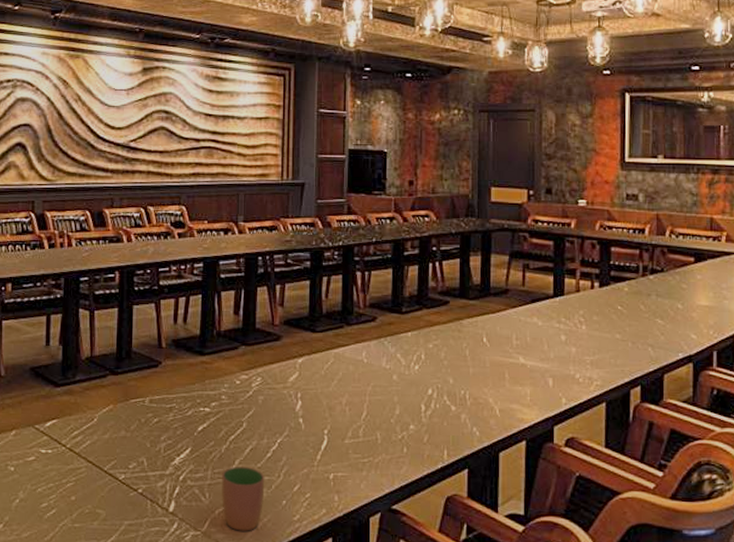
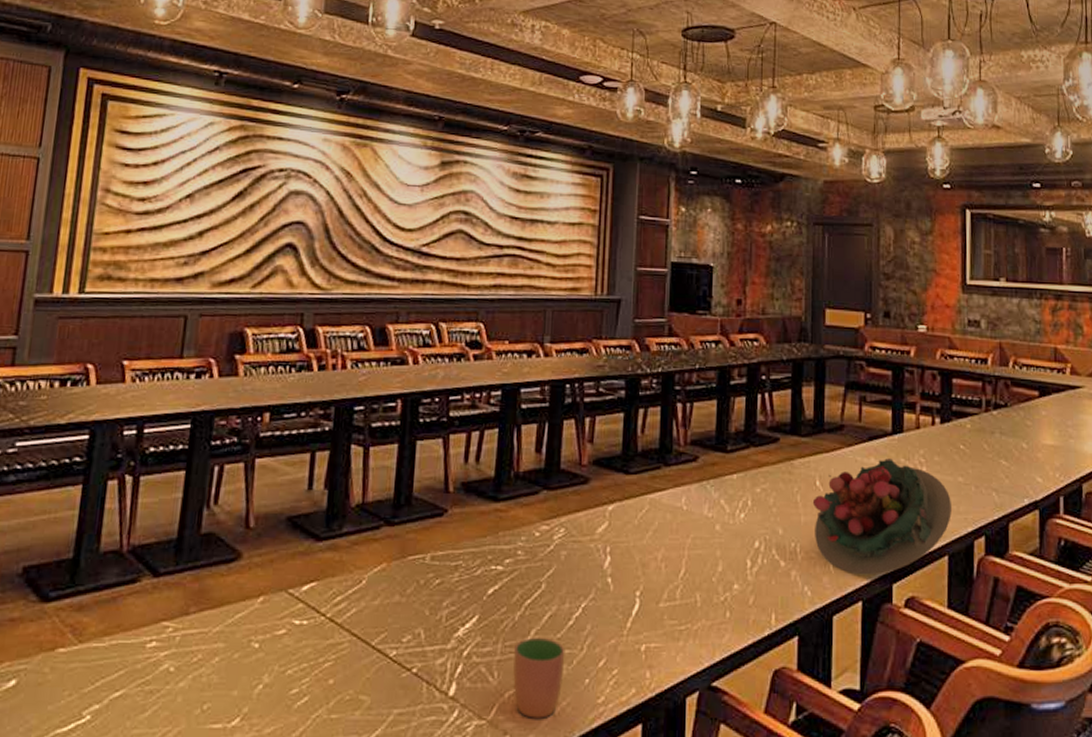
flower arrangement: none [480,318,609,419] -> present [812,458,951,575]

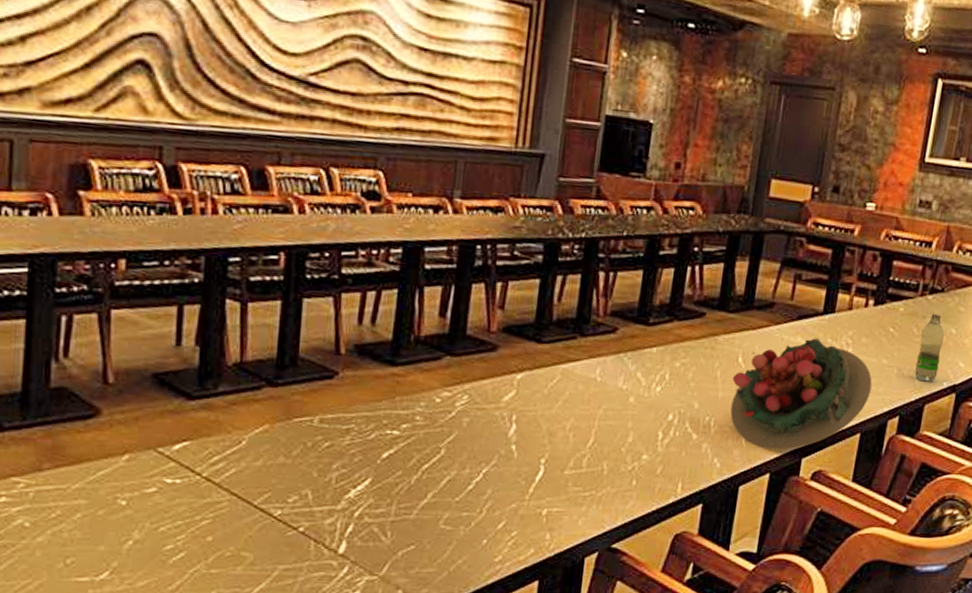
cup: present [513,637,565,718] -> none [407,500,463,575]
bottle: none [992,430,1017,499] -> present [914,314,945,382]

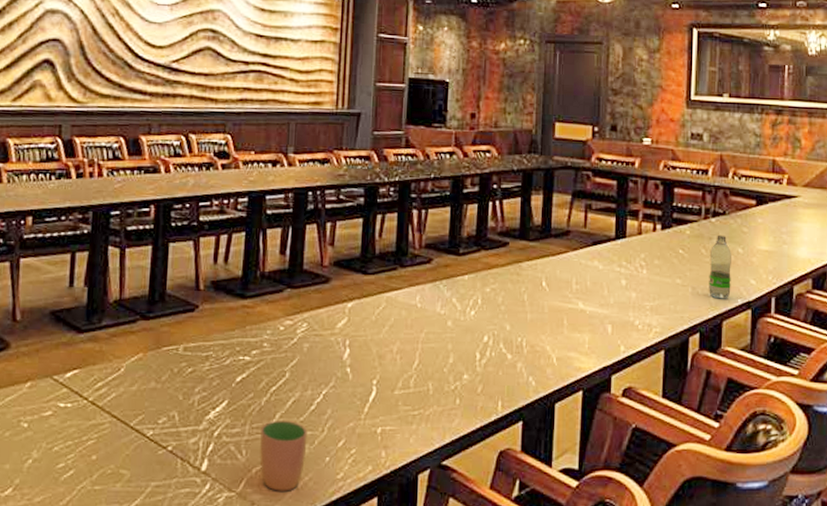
cup: none [407,500,463,575] -> present [259,420,308,491]
flower arrangement: present [730,338,872,450] -> none [538,262,669,368]

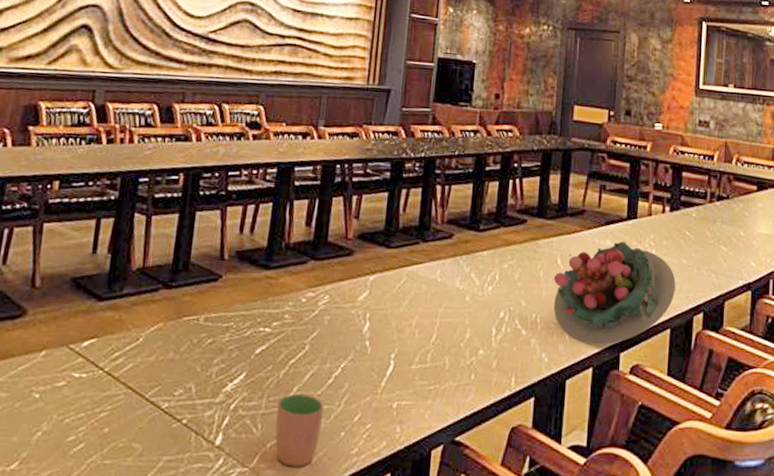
flower arrangement: none [538,262,669,368] -> present [553,241,676,345]
bottle: present [709,236,733,299] -> none [712,219,735,280]

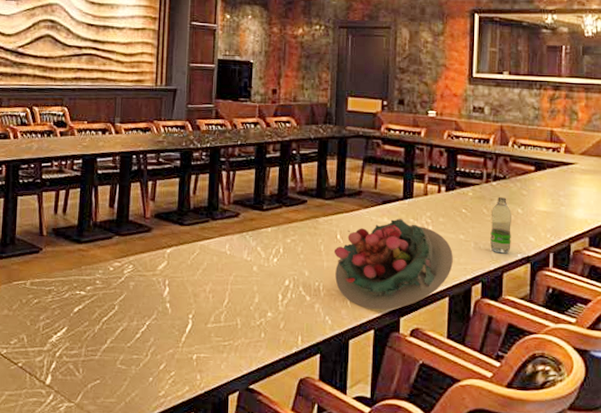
cup: present [275,393,324,467] -> none [94,345,134,405]
bottle: none [712,219,735,280] -> present [490,197,513,254]

